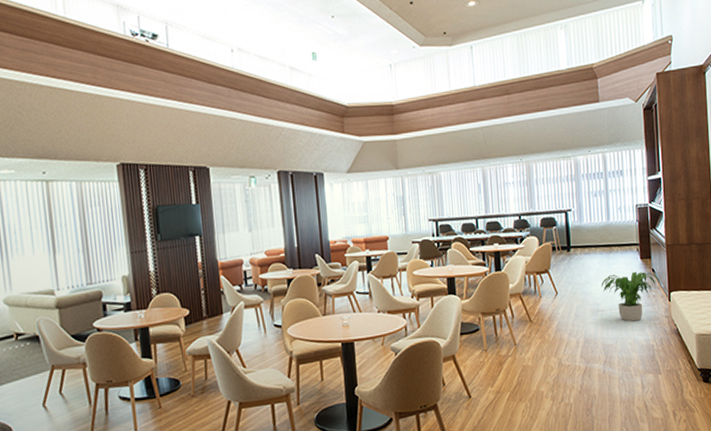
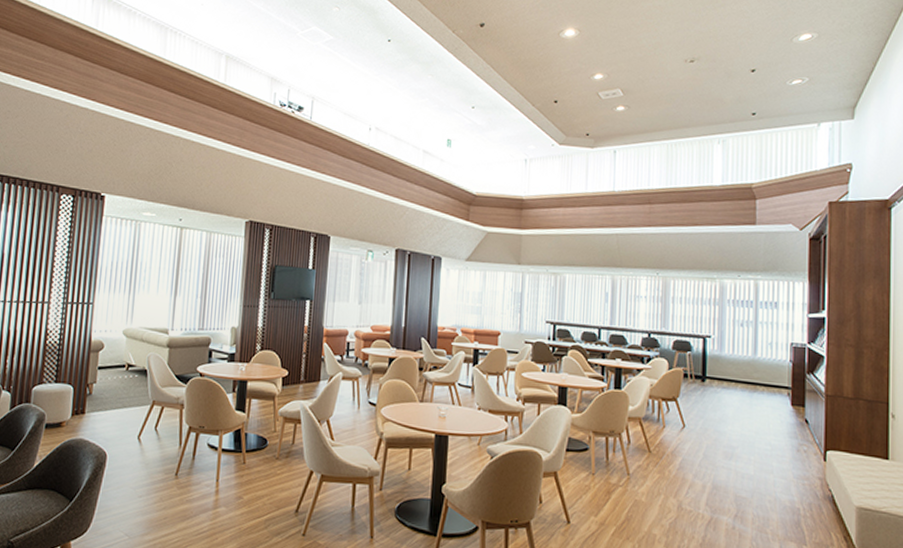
potted plant: present [601,271,660,322] -> none [739,417,814,477]

